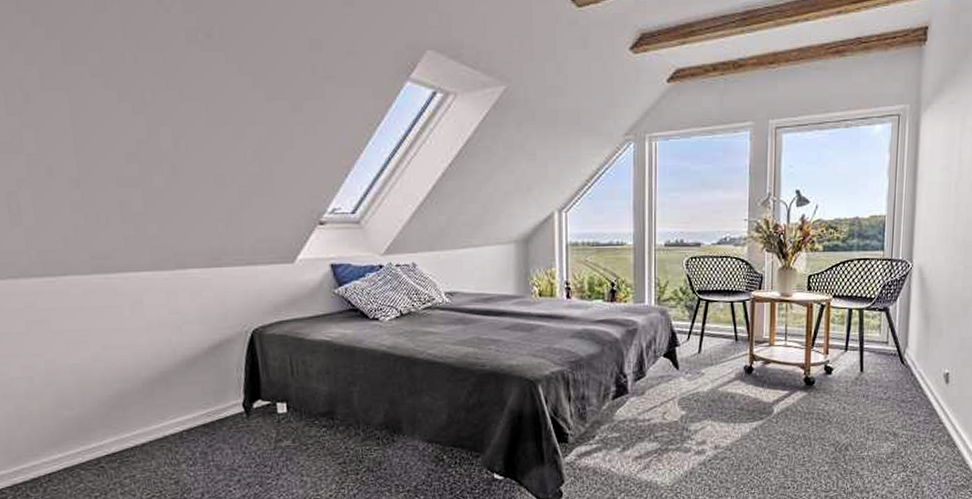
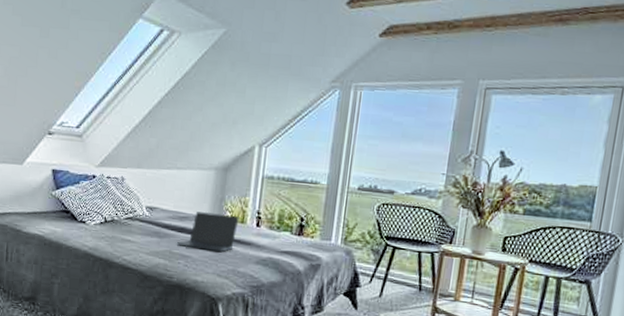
laptop: none [484,289,548,332] -> present [176,211,239,253]

